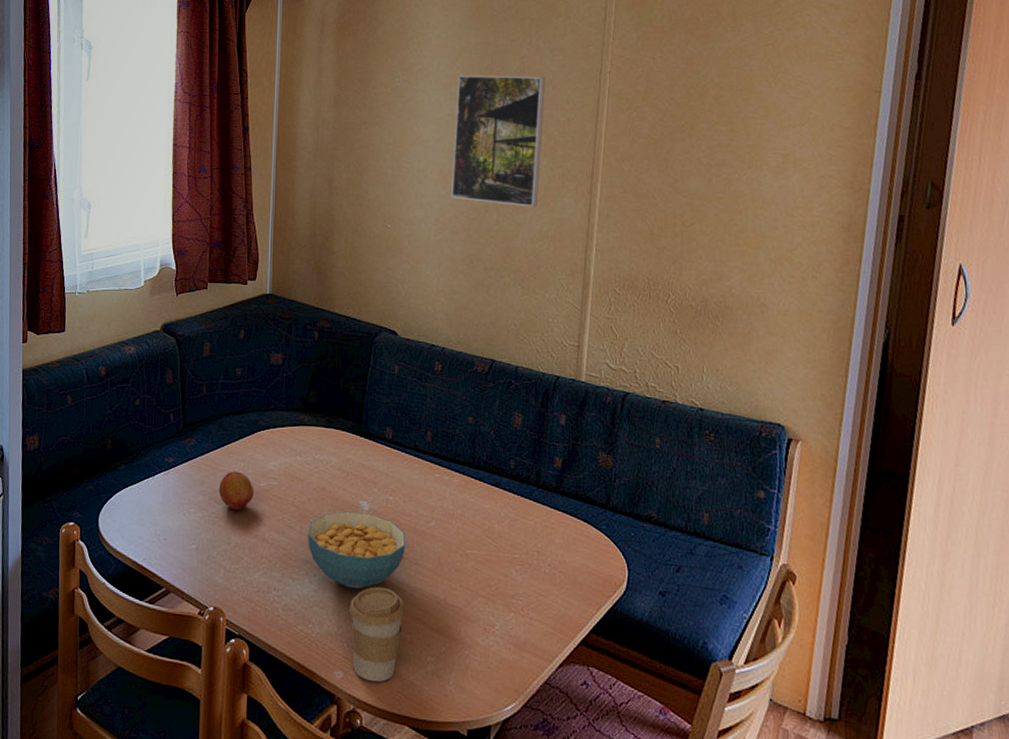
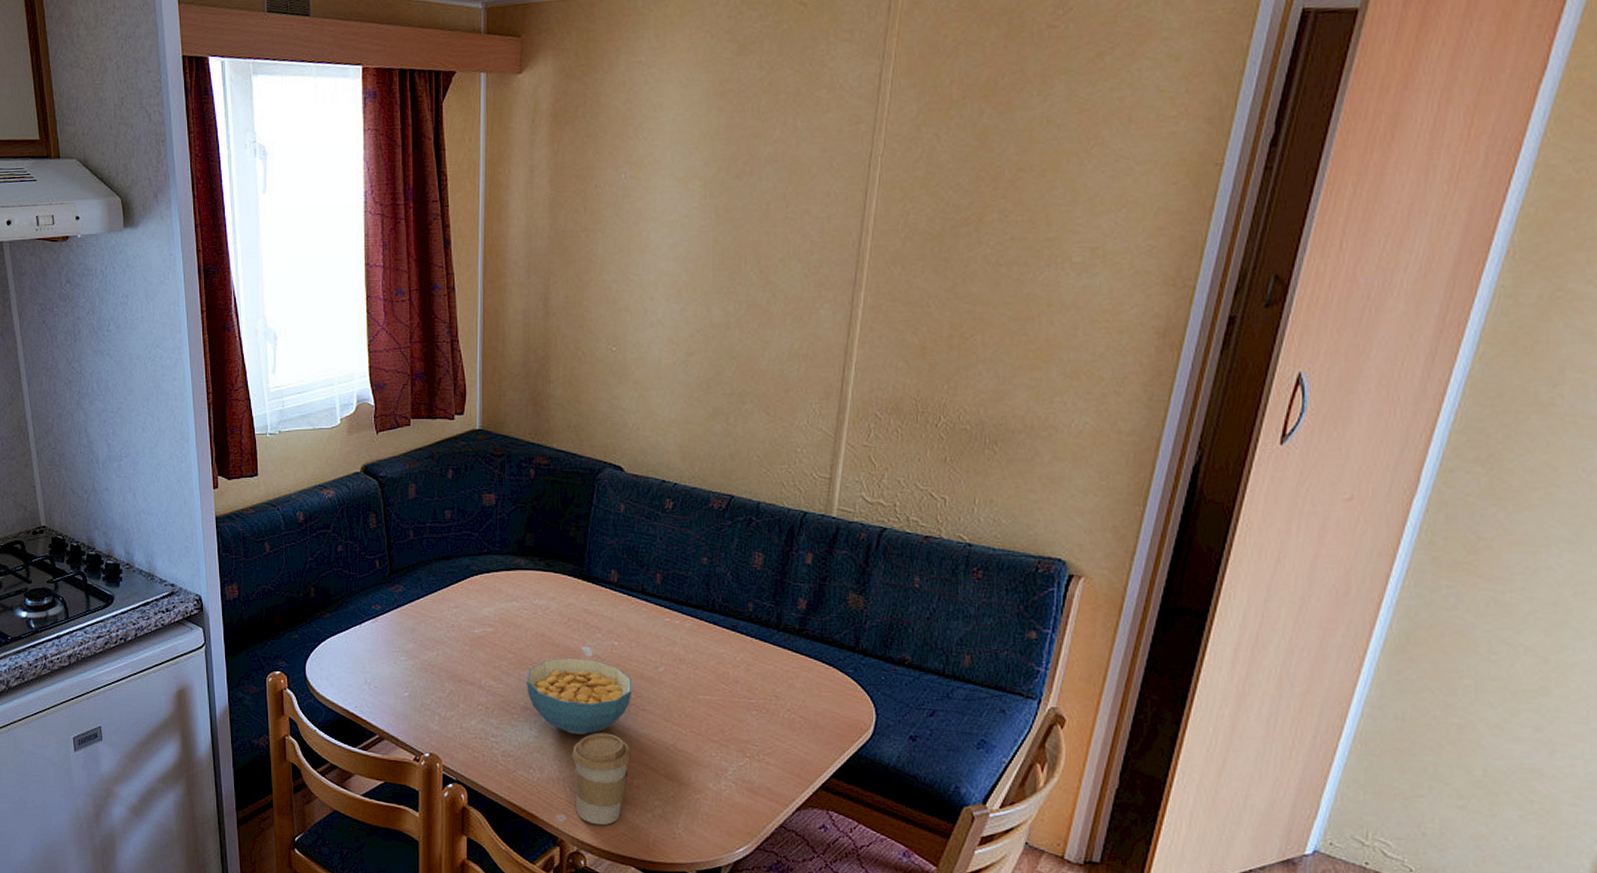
fruit: present [218,471,254,511] -> none [430,618,468,658]
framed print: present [450,75,546,207] -> none [685,164,803,322]

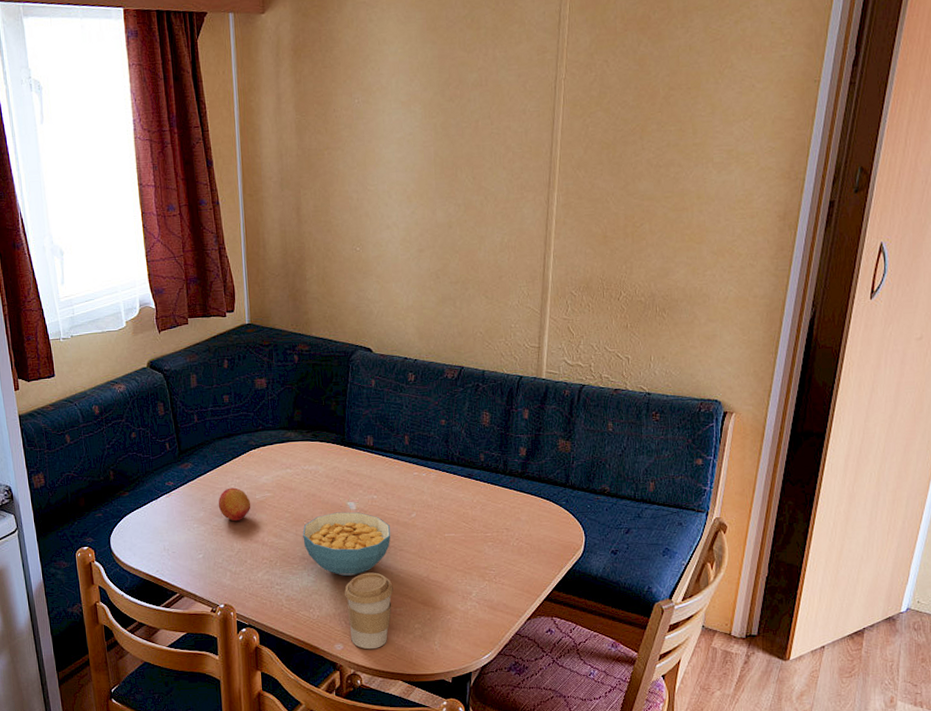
fruit: none [430,618,468,658] -> present [218,487,251,522]

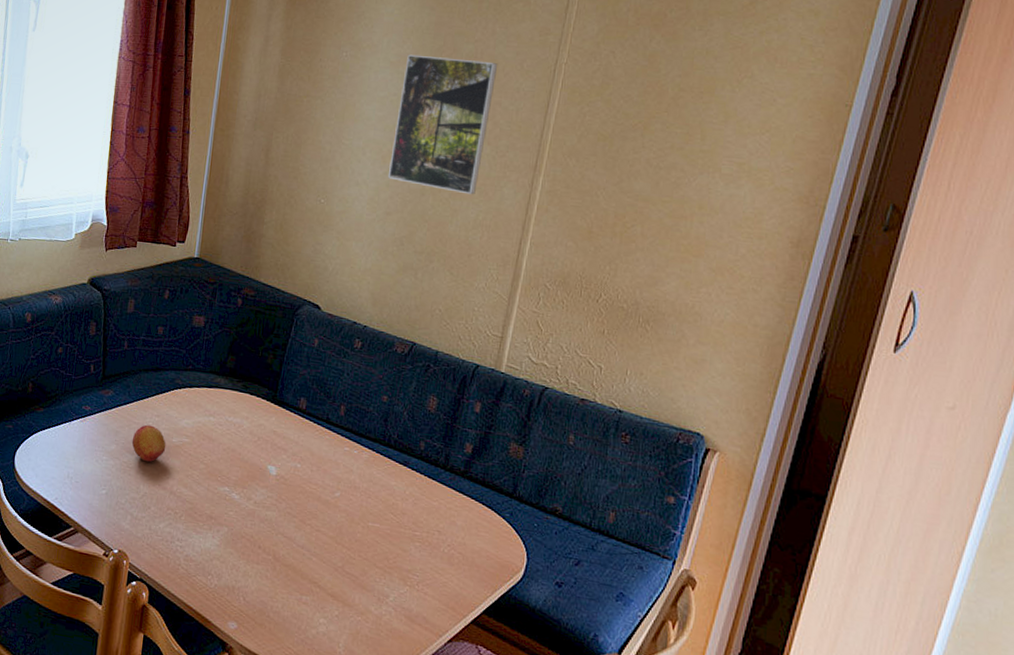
cereal bowl: present [303,512,391,577] -> none [214,473,311,549]
coffee cup: present [344,572,393,650] -> none [247,547,303,637]
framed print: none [415,87,503,220] -> present [387,54,498,195]

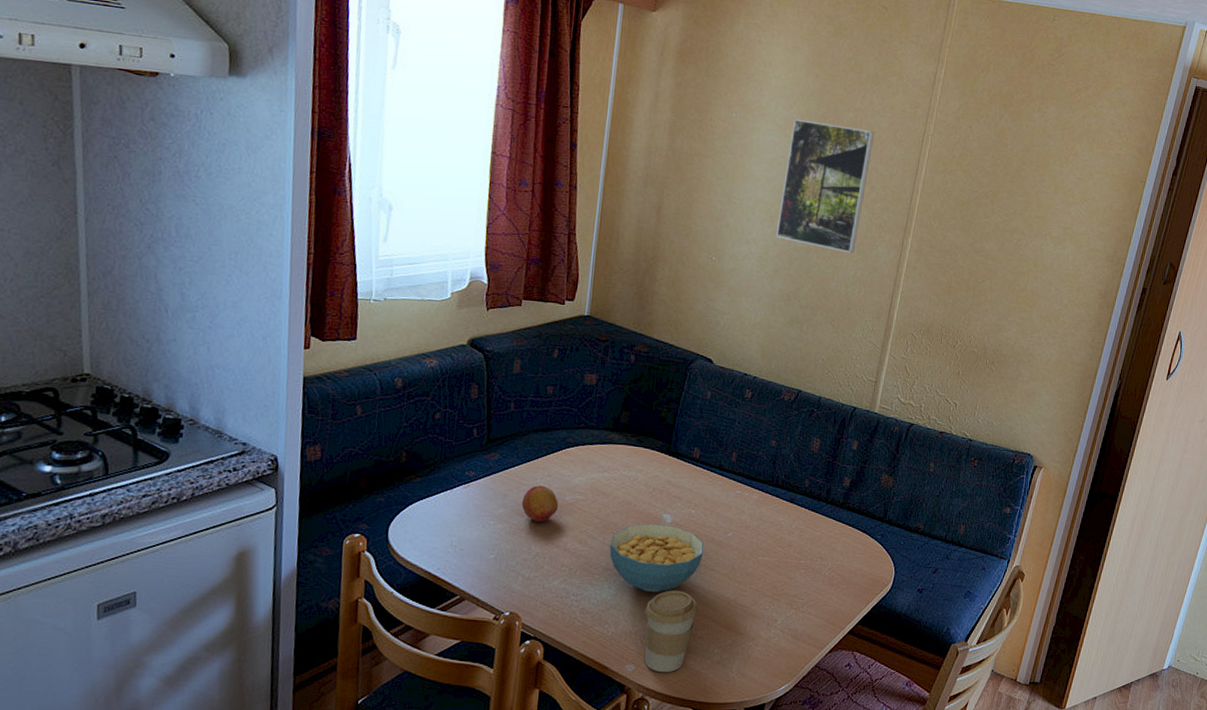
cereal bowl: none [214,473,311,549] -> present [609,523,705,593]
coffee cup: none [247,547,303,637] -> present [645,590,698,673]

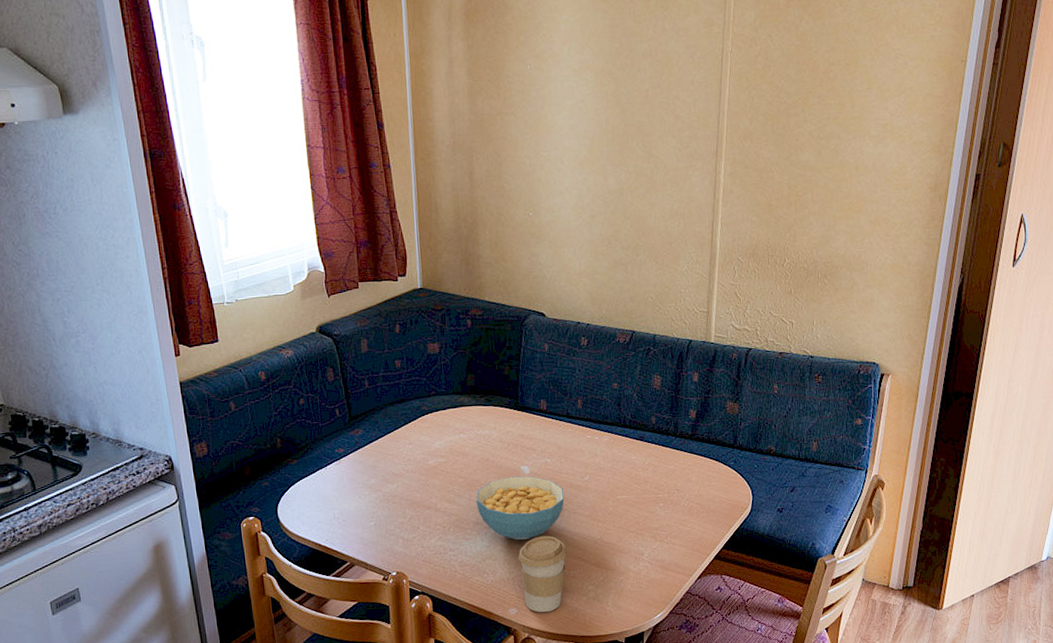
fruit: present [521,485,559,523] -> none [390,453,424,488]
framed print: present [775,118,875,254] -> none [587,58,672,188]

